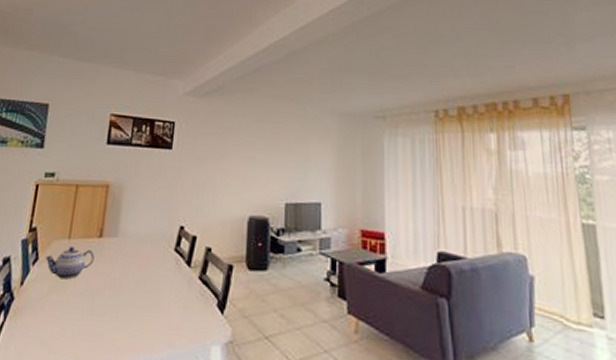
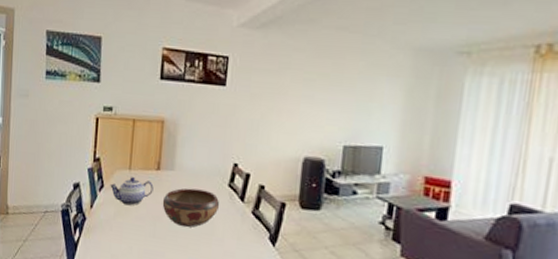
decorative bowl: none [103,255,166,299] -> present [162,188,220,227]

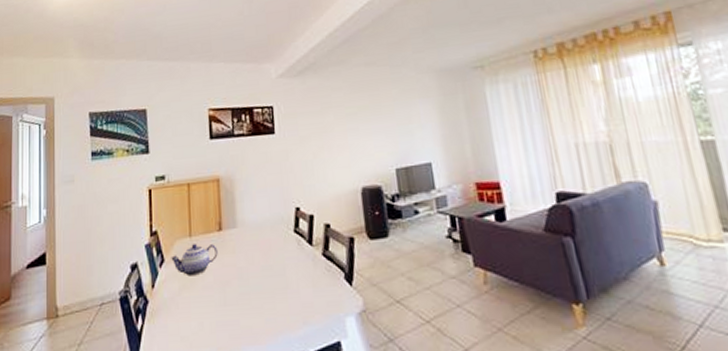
decorative bowl: present [162,188,220,227] -> none [229,241,289,286]

